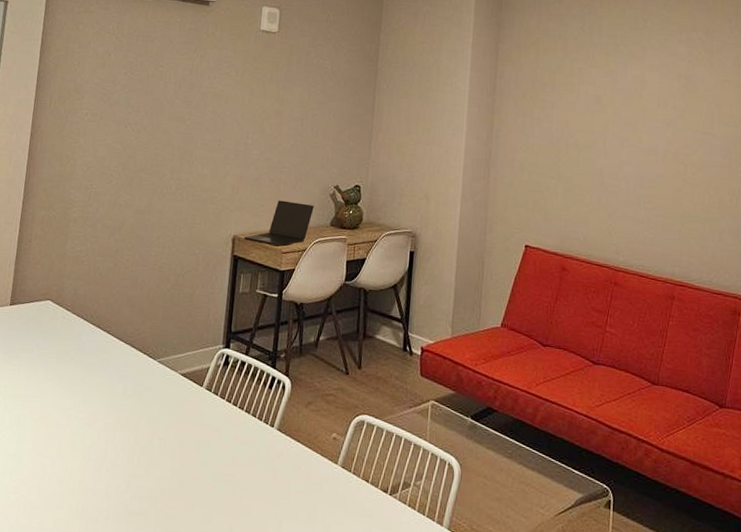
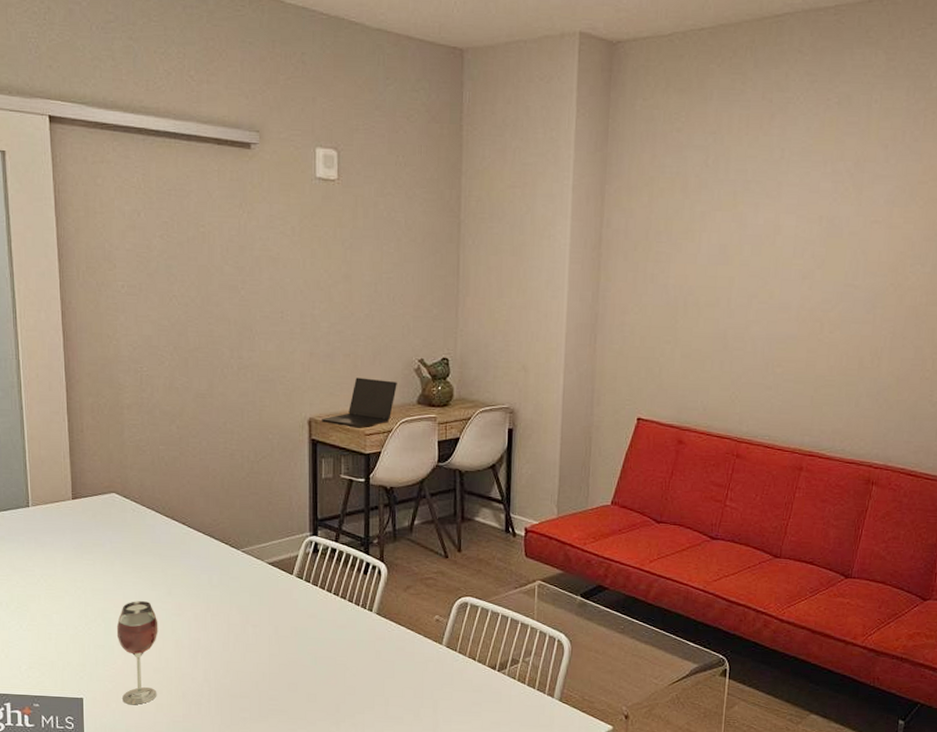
wineglass: none [23,408,70,520] -> present [116,601,158,705]

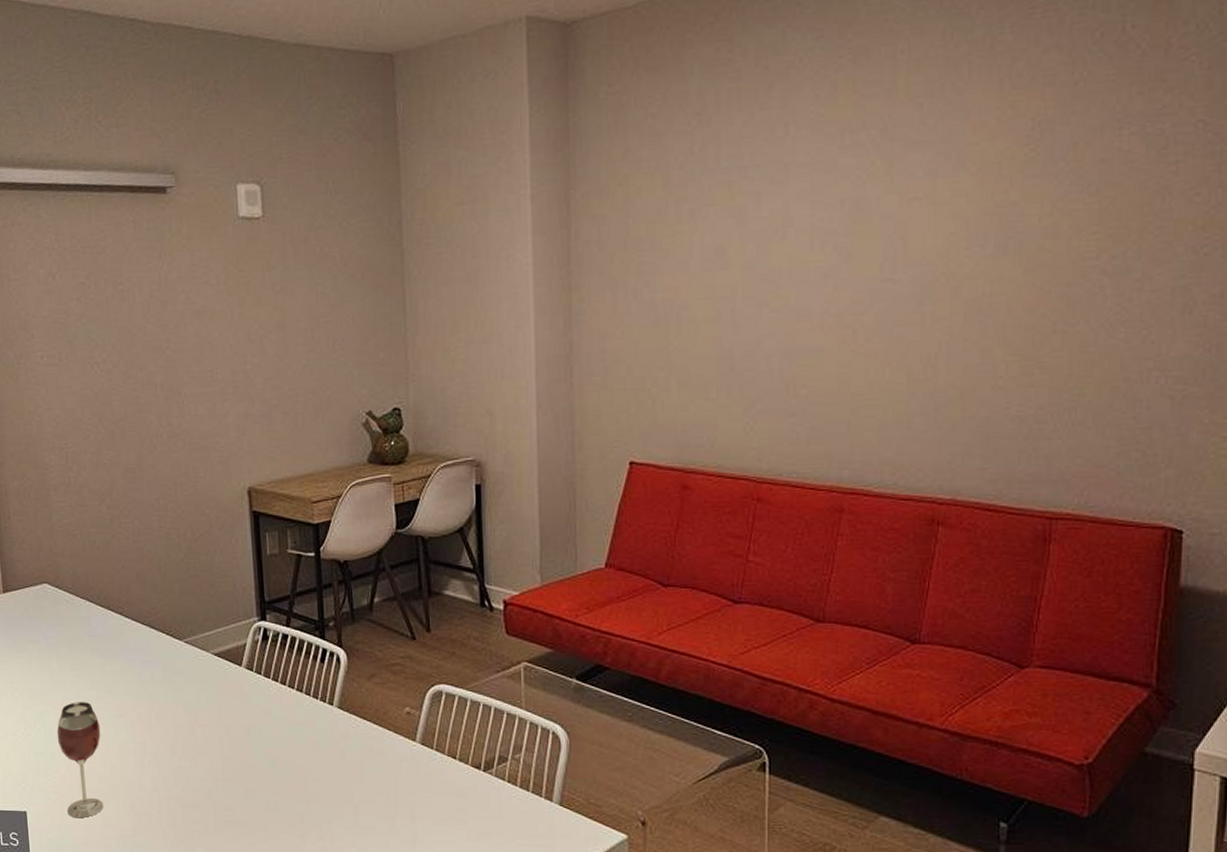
laptop: present [322,377,397,428] -> none [263,437,344,495]

